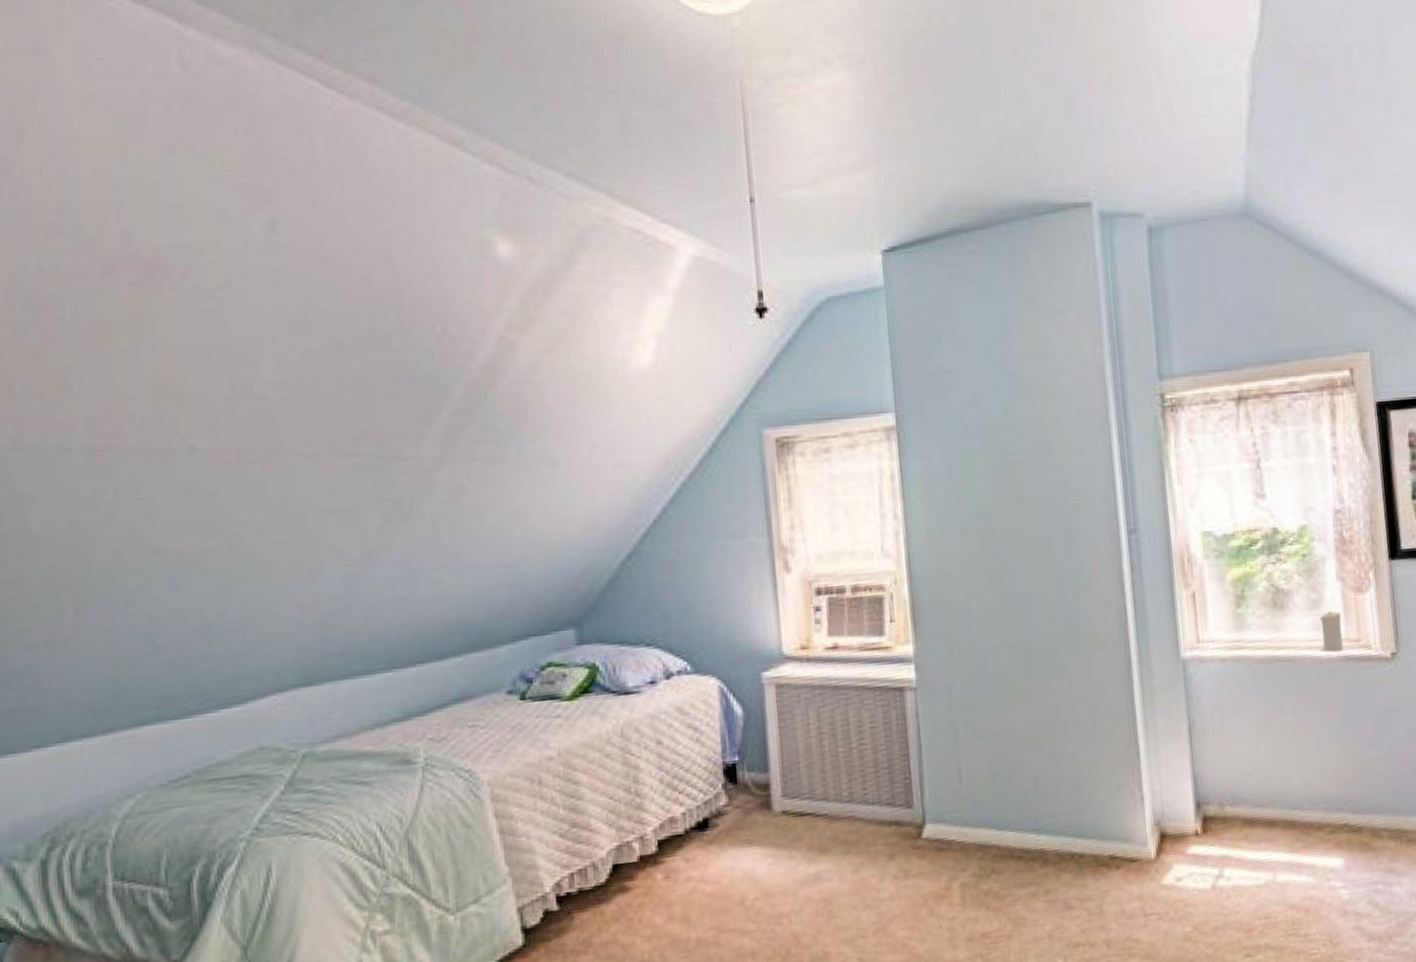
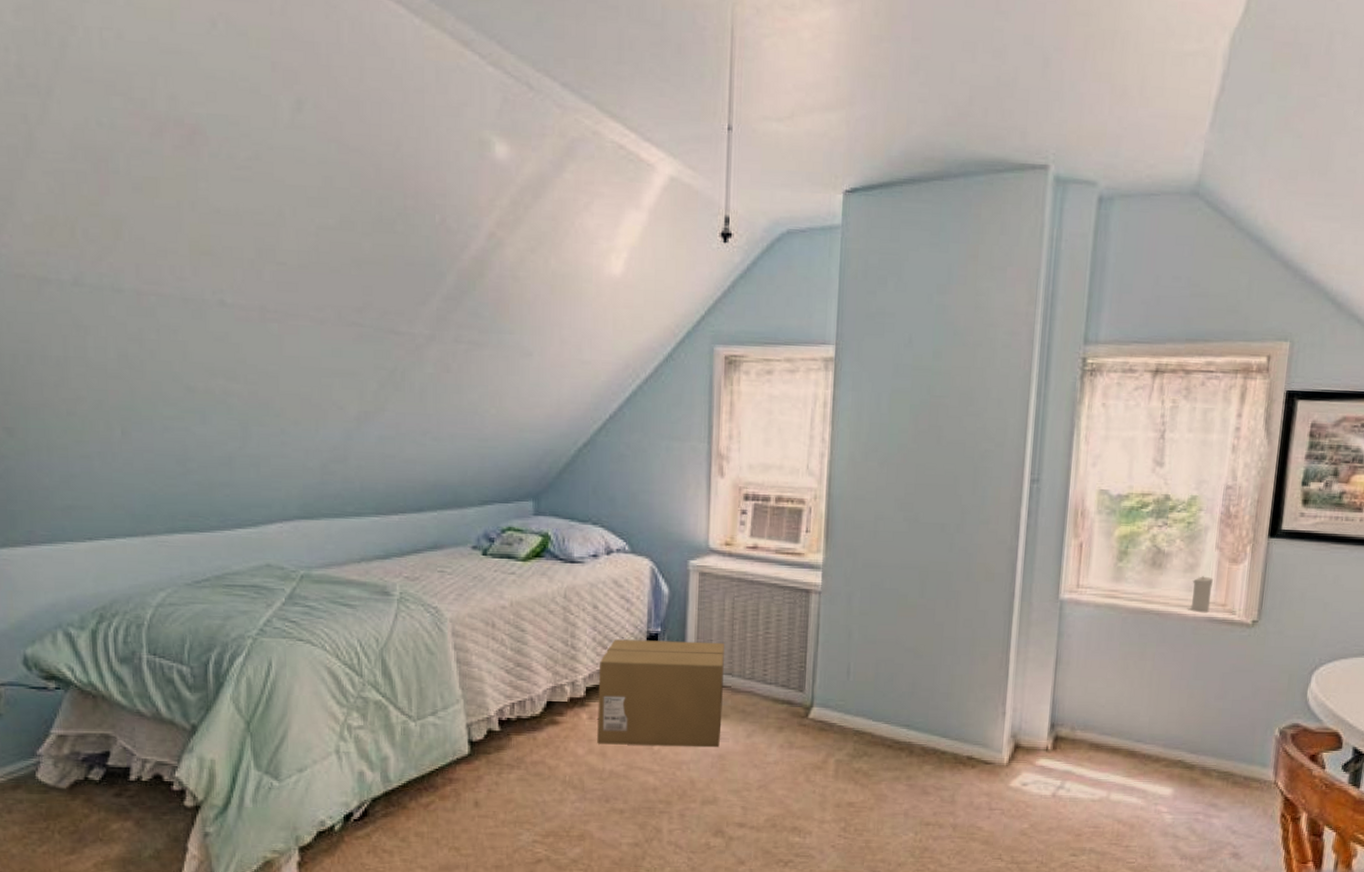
box: none [671,763,823,908] -> present [597,639,725,747]

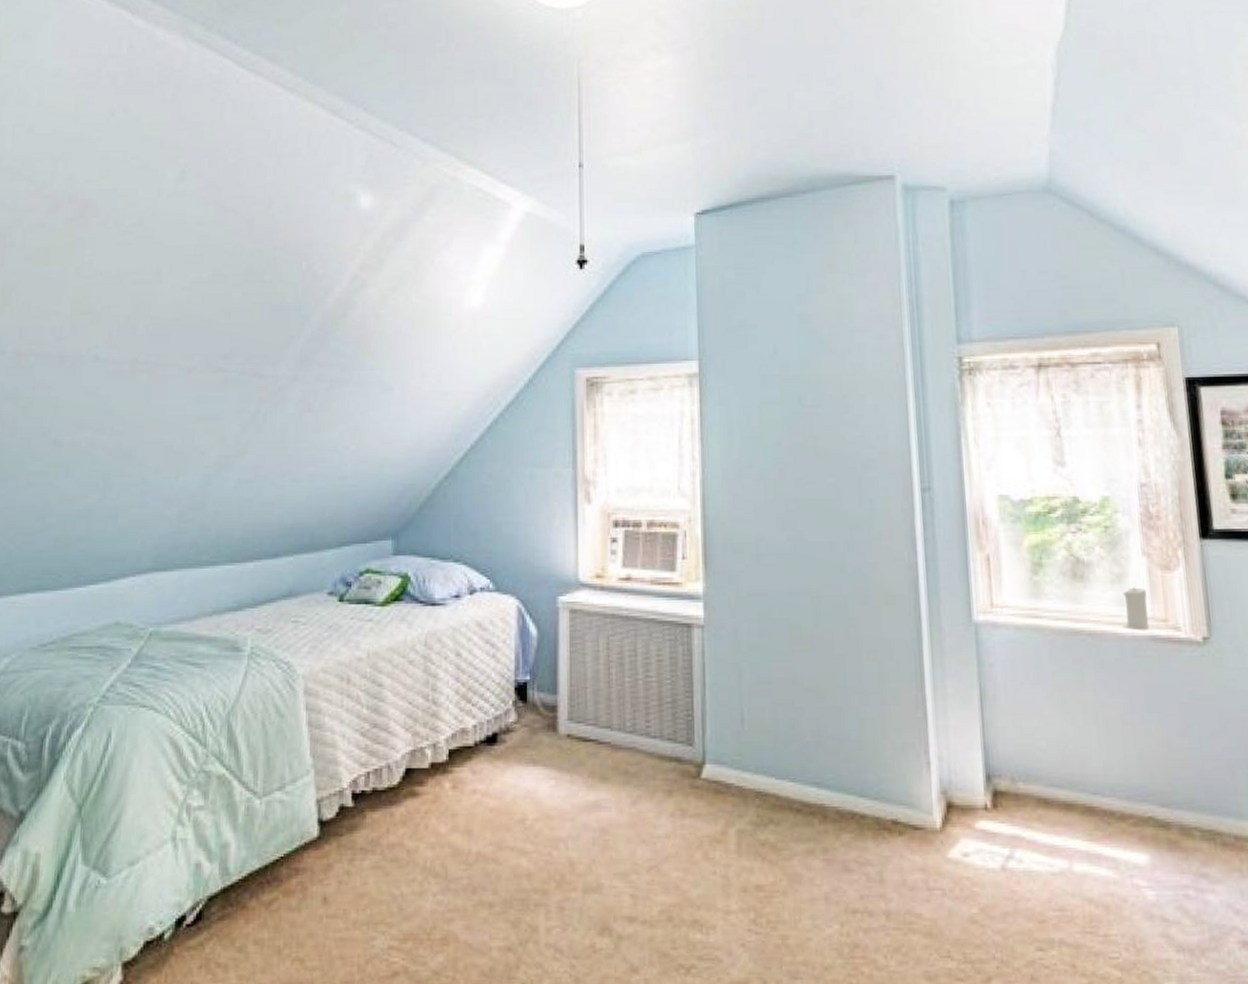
box: present [597,639,725,747] -> none [462,690,602,819]

